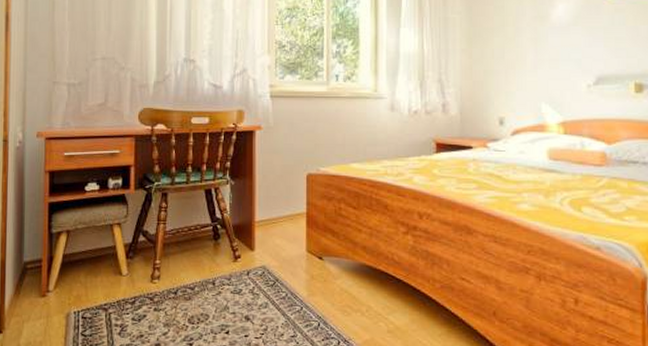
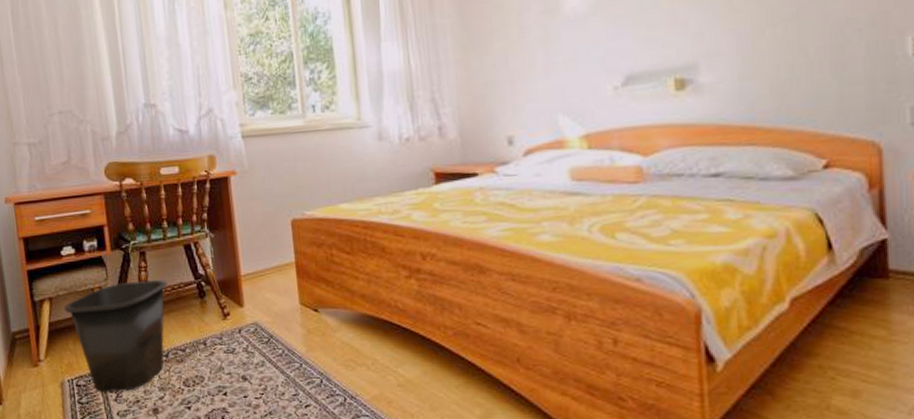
waste bin: none [81,220,185,325] -> present [64,280,168,391]

